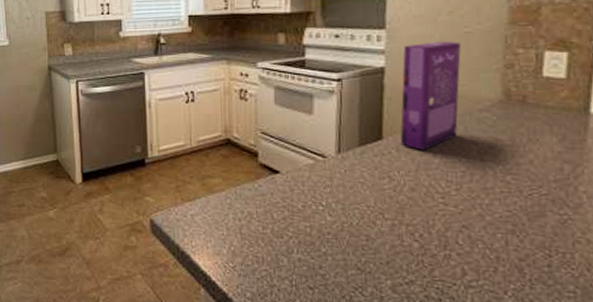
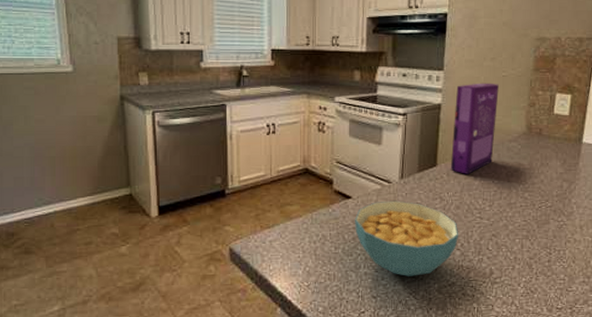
cereal bowl: none [285,178,417,268] -> present [355,200,459,276]

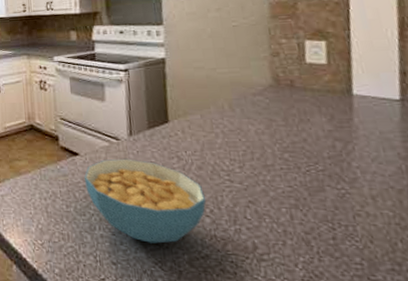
cereal box: present [450,83,499,174] -> none [180,34,235,131]

